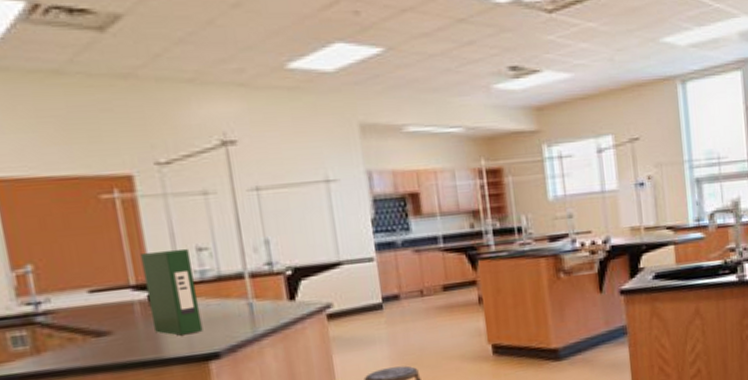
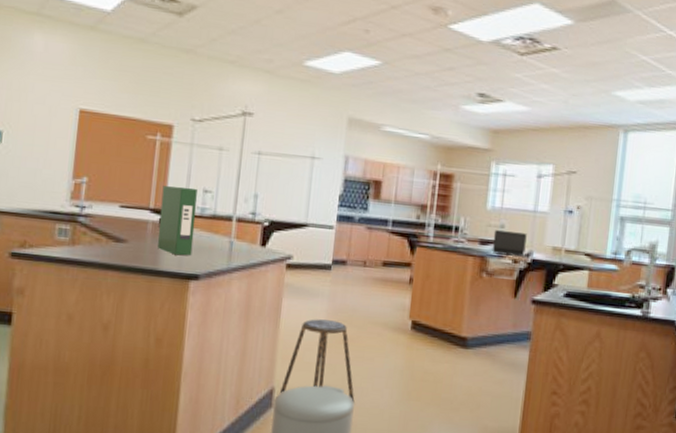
laptop: none [562,218,607,249] -> present [492,229,530,258]

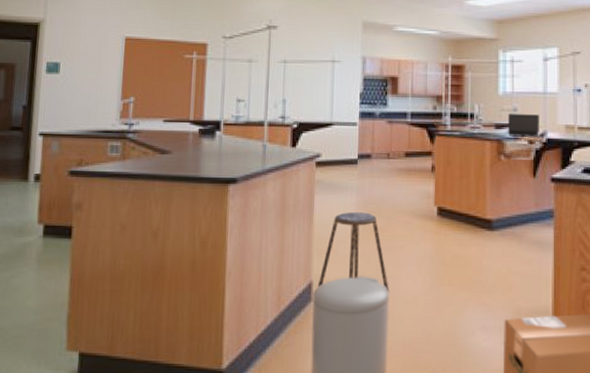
binder: present [158,186,197,256] -> none [198,98,232,162]

